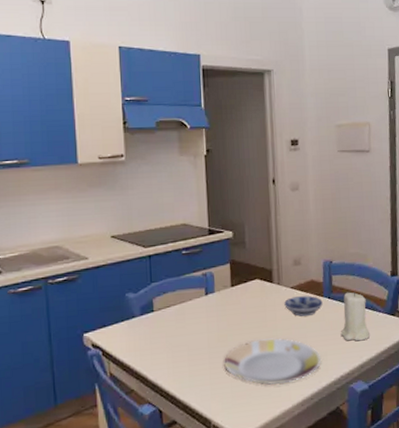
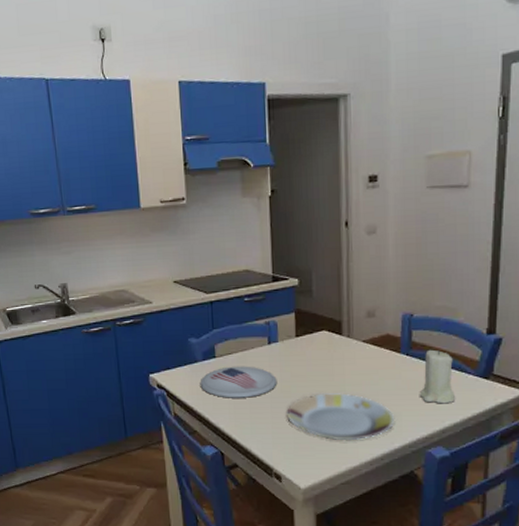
plate: none [137,318,215,353] -> present [200,366,277,398]
bowl: present [284,295,323,317] -> none [354,351,400,373]

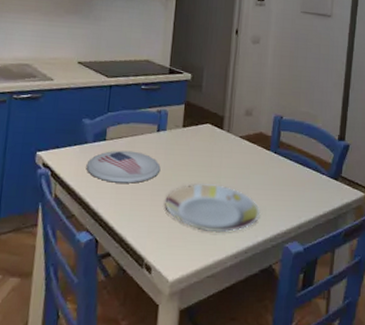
candle: present [419,349,455,404] -> none [282,149,311,201]

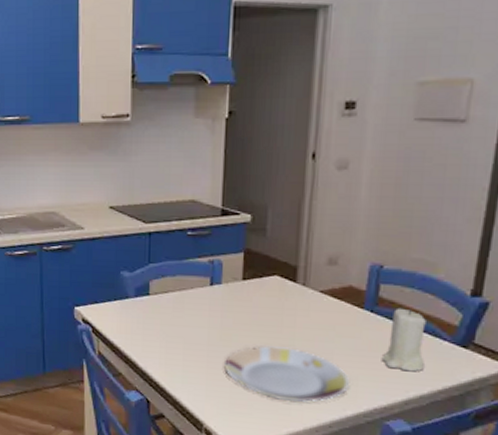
plate: present [86,150,161,183] -> none [129,306,217,343]
candle: none [282,149,311,201] -> present [381,308,426,372]

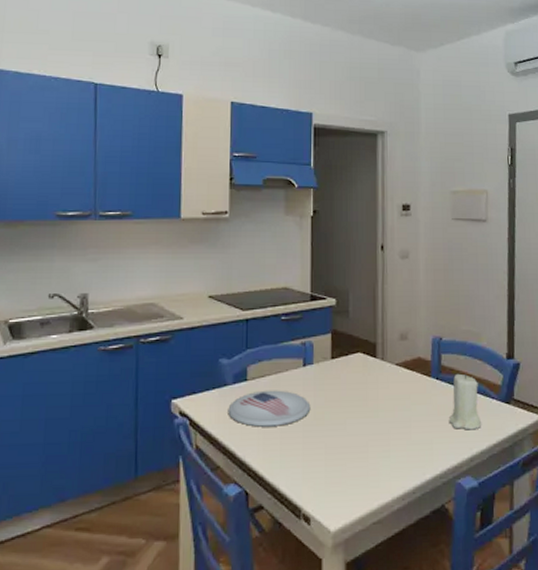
plate: none [129,306,217,343] -> present [228,390,311,427]
plate: present [224,345,350,402] -> none [319,420,427,473]

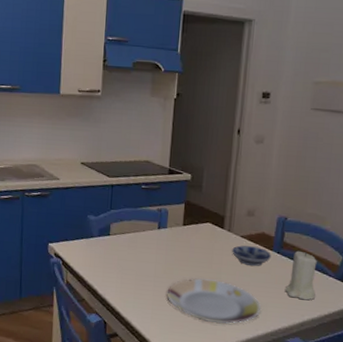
plate: present [228,390,311,427] -> none [93,244,162,275]
plate: none [319,420,427,473] -> present [167,278,261,324]
bowl: none [388,374,430,397] -> present [232,245,271,266]

